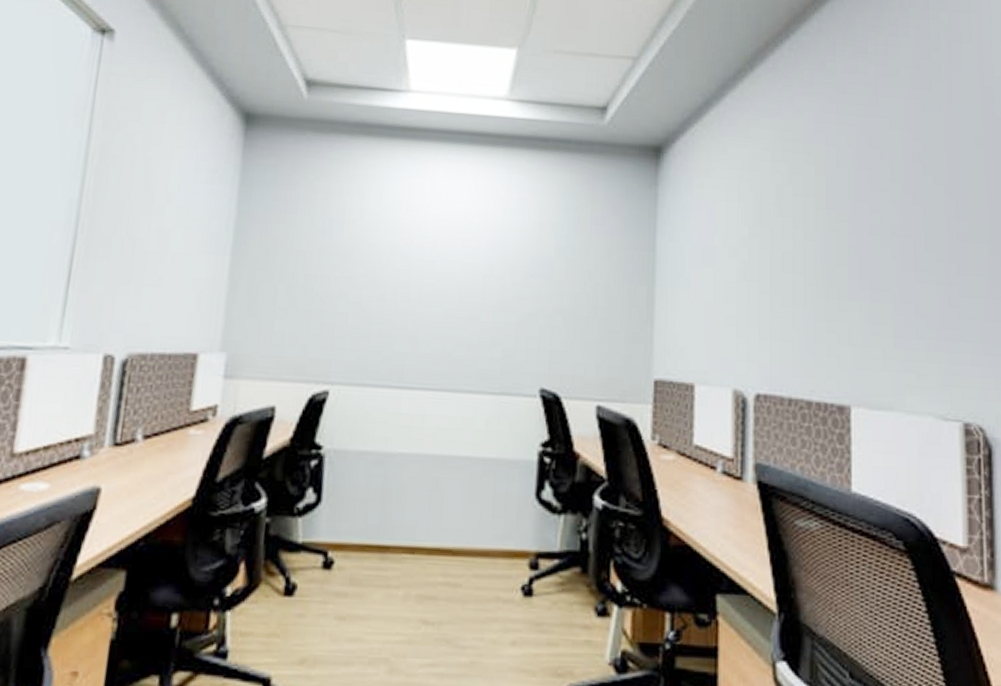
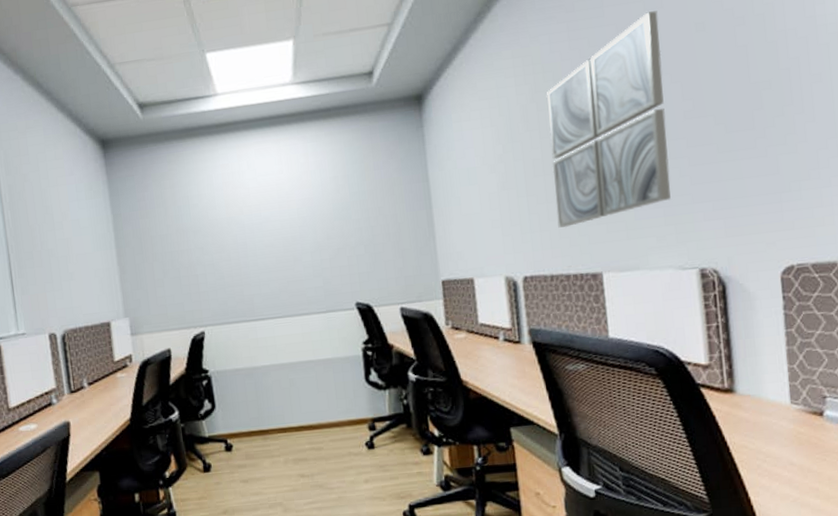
wall art: none [804,112,937,342] -> present [546,11,671,228]

